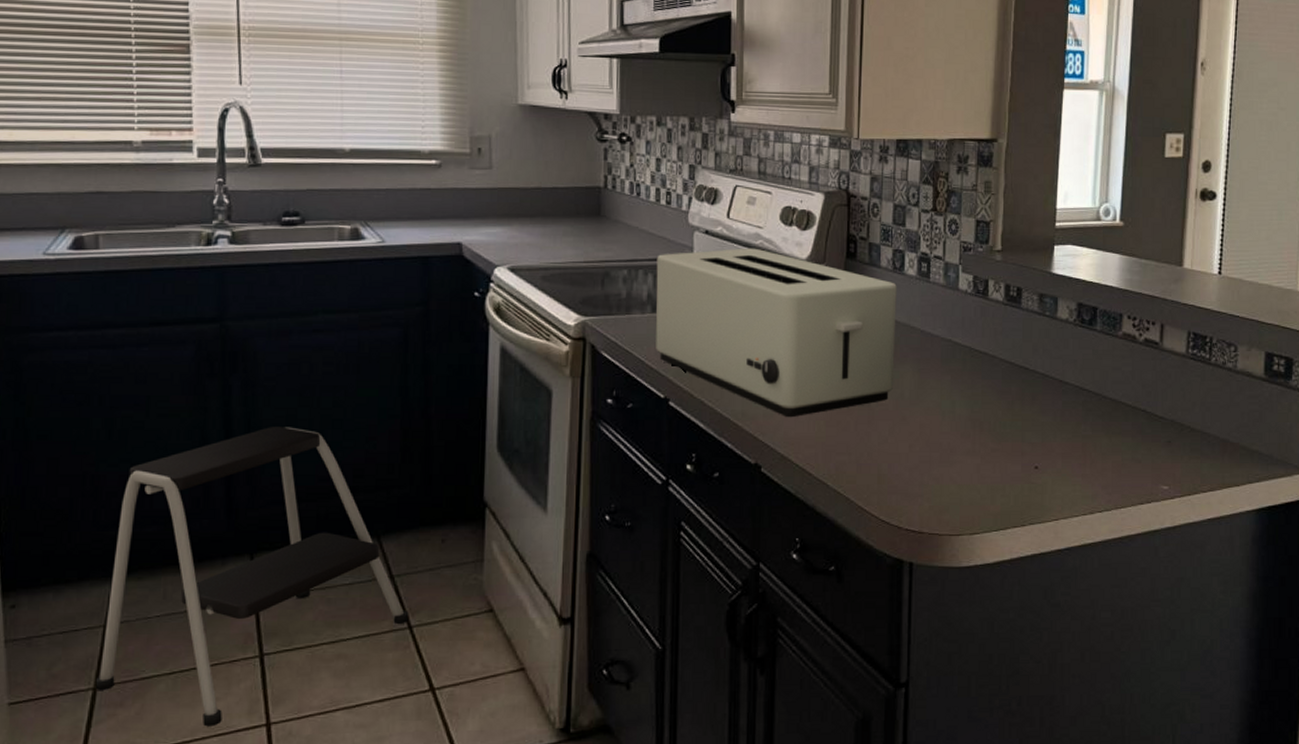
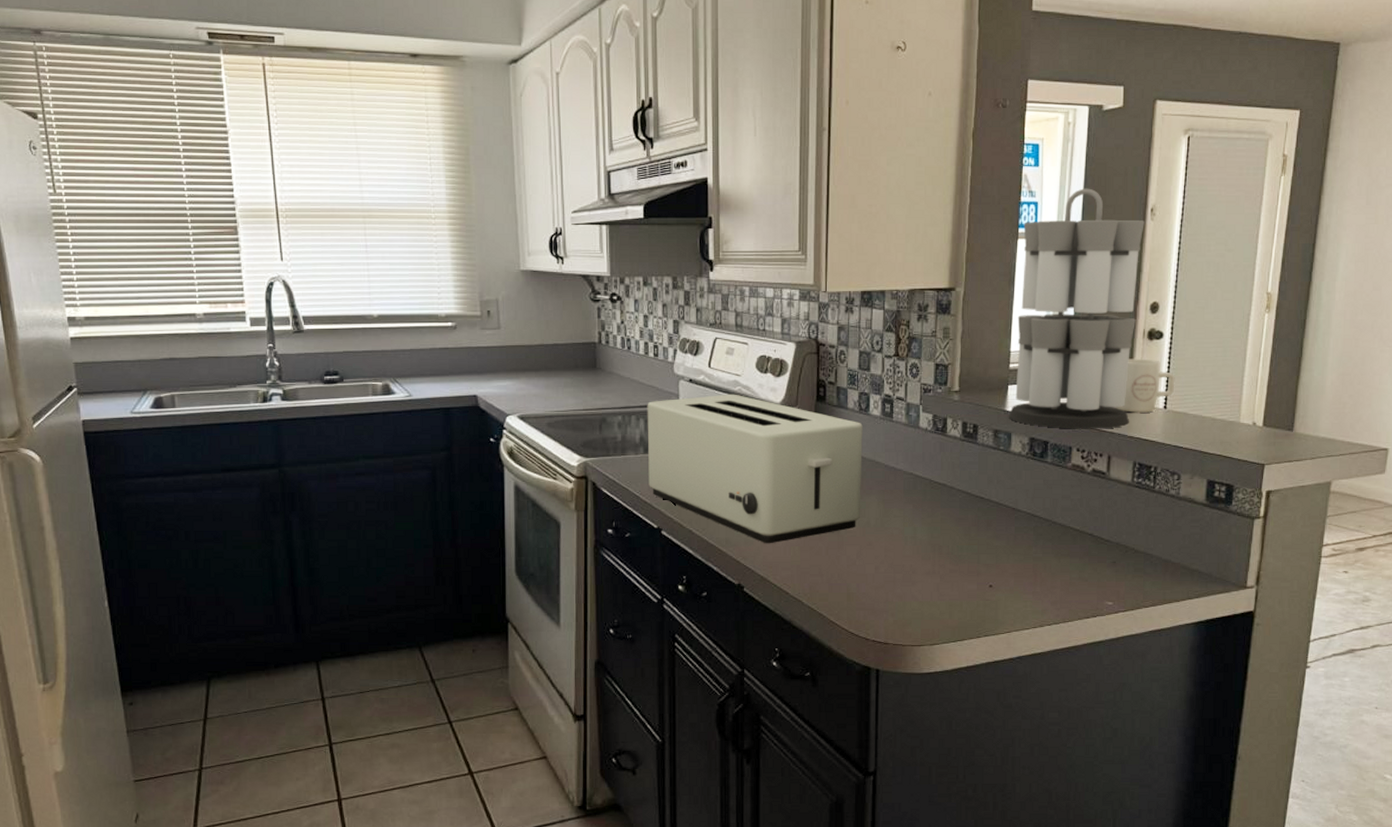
step stool: present [95,425,409,727] -> none [200,555,449,801]
spice rack: none [1054,39,1195,295] -> present [1008,188,1145,429]
mug: none [1169,220,1230,278] -> present [1116,359,1175,413]

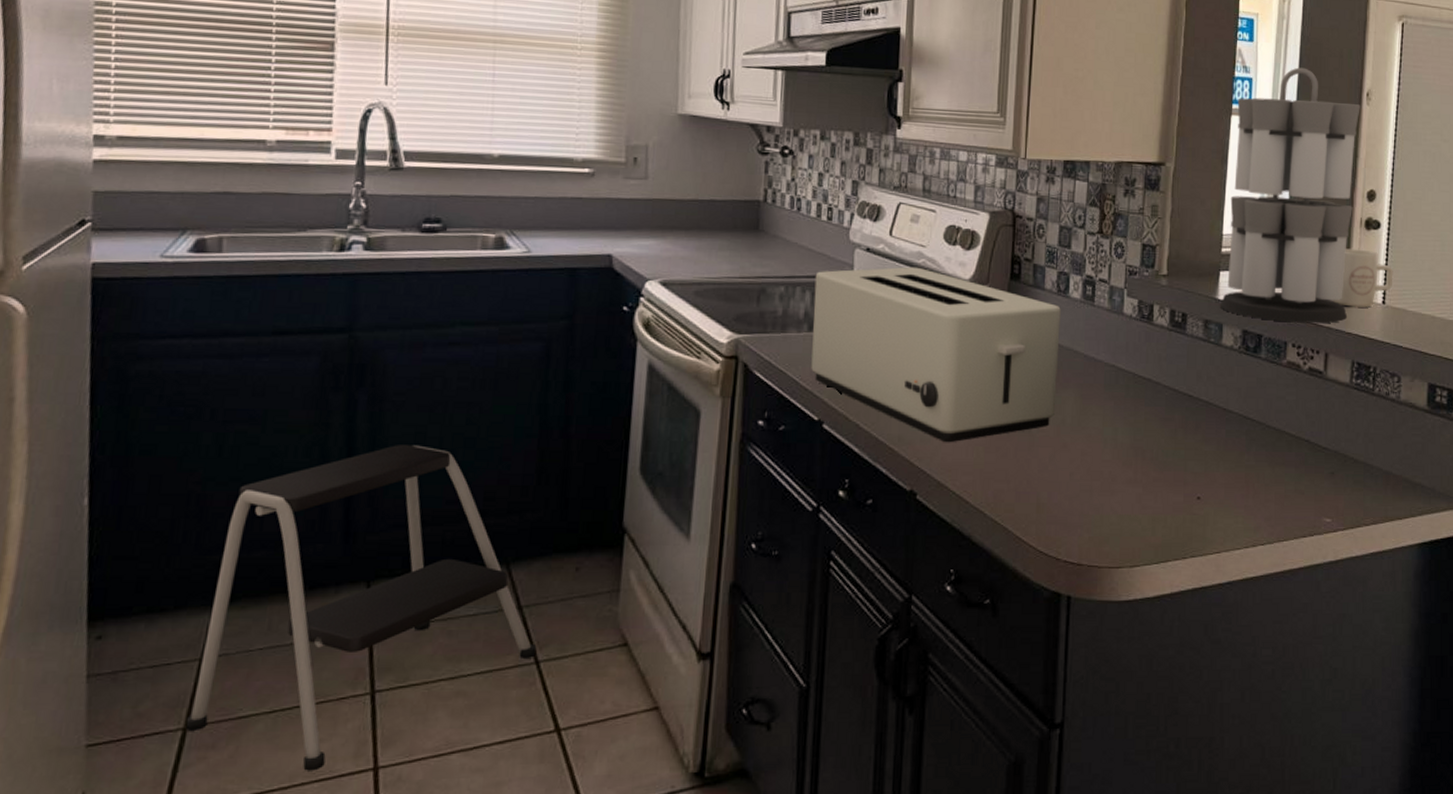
step stool: none [200,555,449,801] -> present [185,443,537,771]

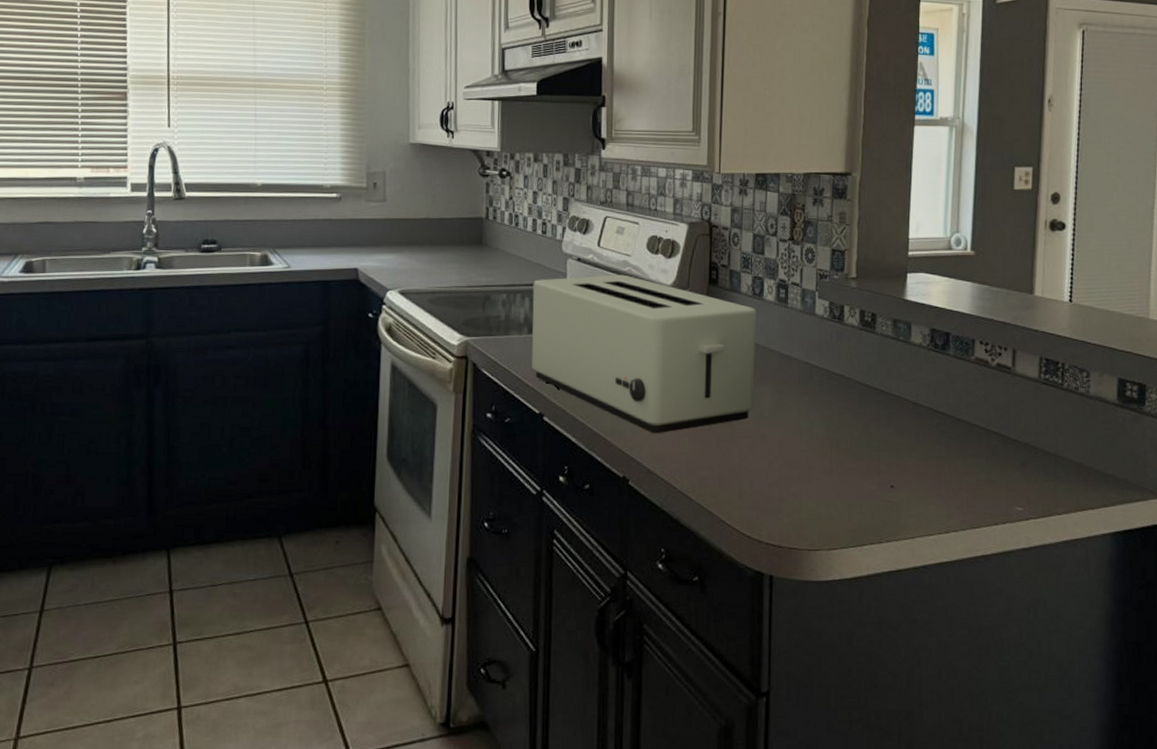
step stool: present [185,443,537,771] -> none [30,433,306,708]
spice rack: present [1219,67,1360,324] -> none [907,77,1042,322]
mug: present [1334,248,1393,308] -> none [1020,249,1080,306]

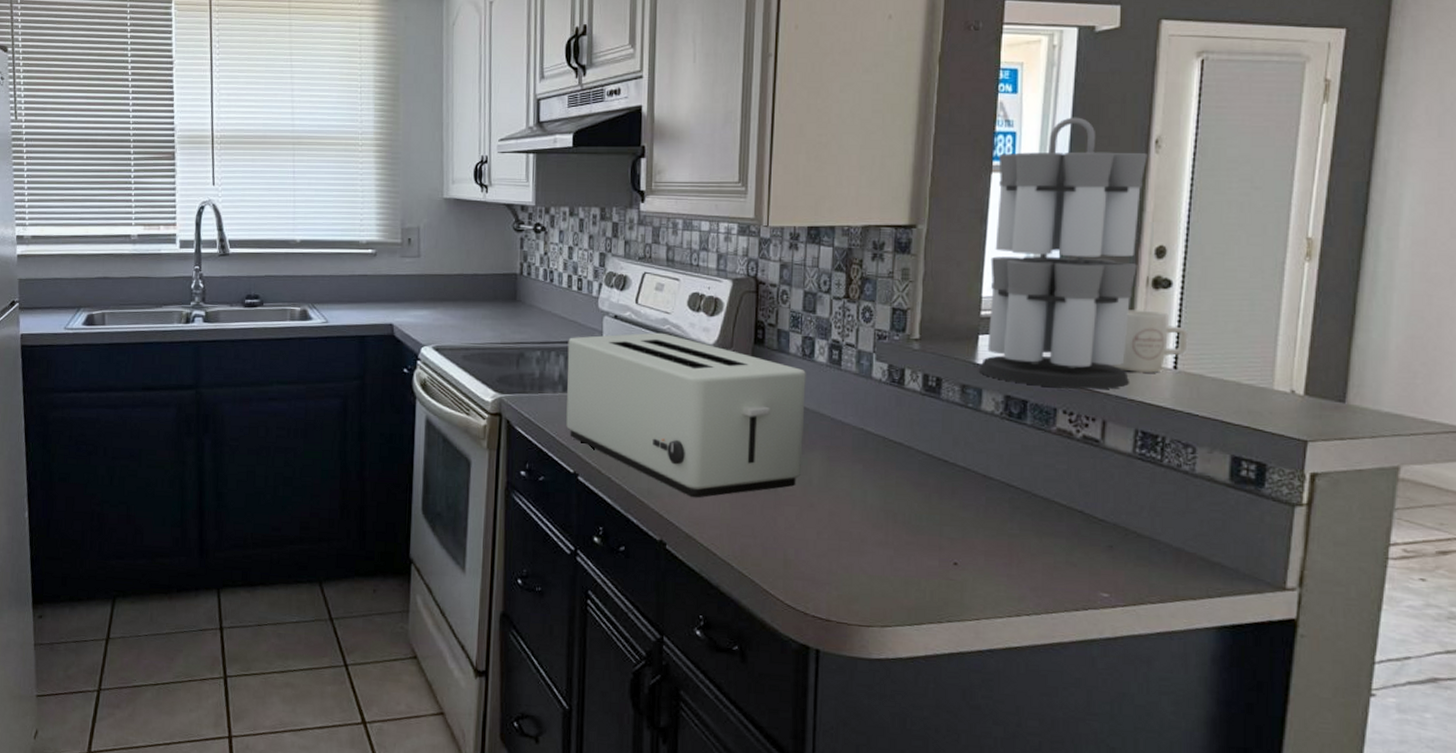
spice rack: none [907,77,1042,322] -> present [978,117,1147,390]
mug: none [1020,249,1080,306] -> present [1113,309,1188,373]

